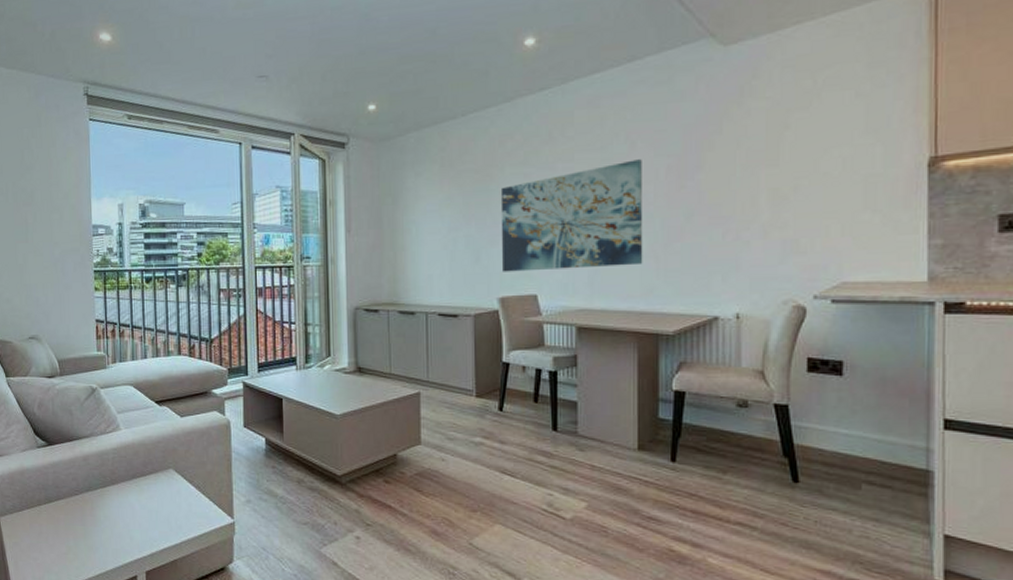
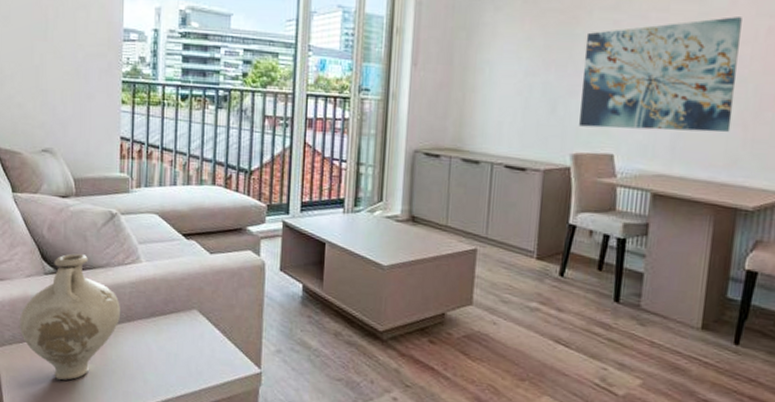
decorative vase: none [18,427,106,543] -> present [20,253,121,381]

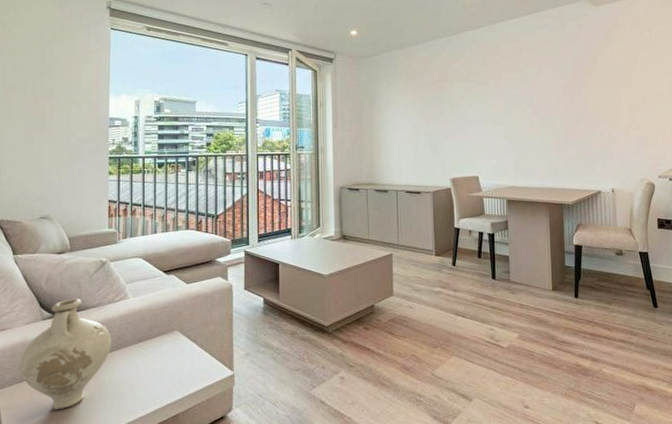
wall art: present [579,17,742,133] -> none [450,80,550,159]

